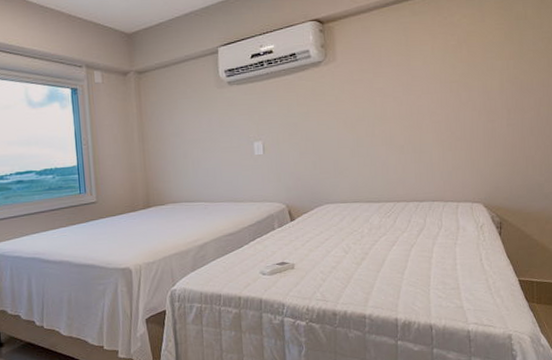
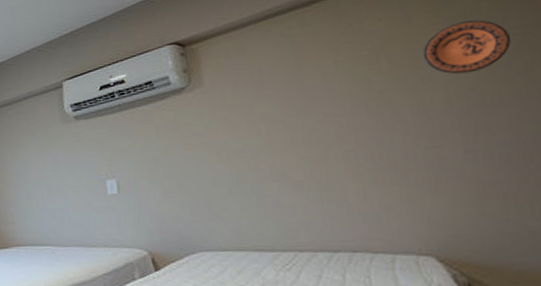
decorative plate: none [489,24,542,65] -> present [423,20,511,75]

